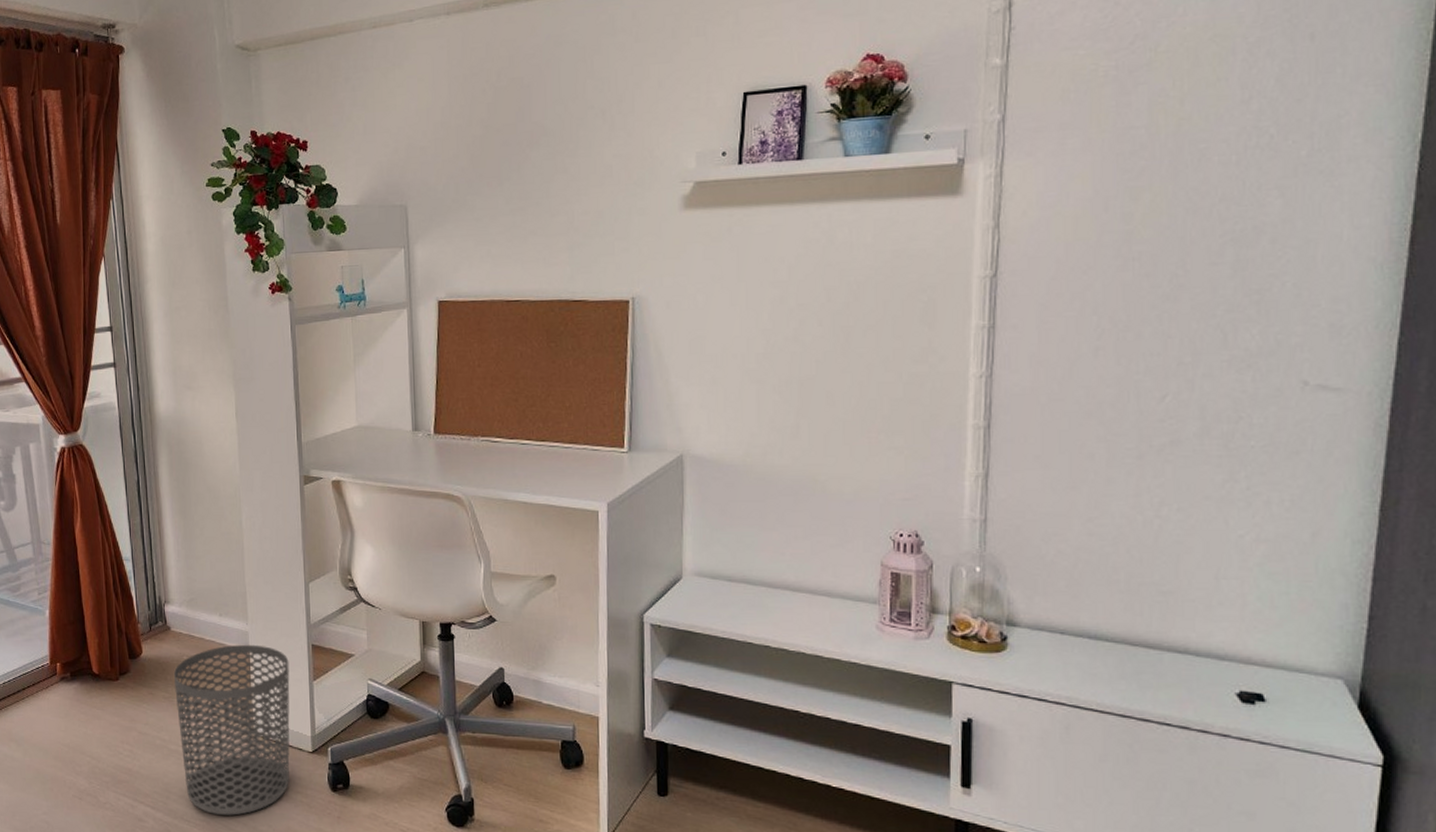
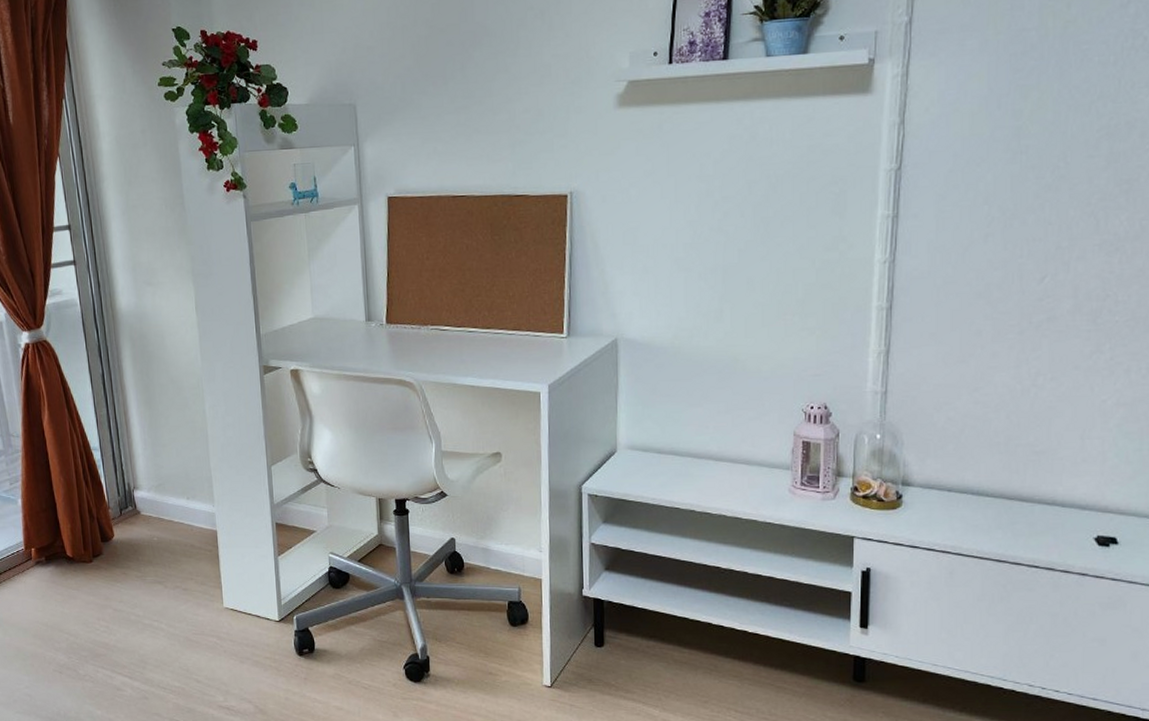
waste bin: present [173,644,290,816] -> none [145,525,259,681]

